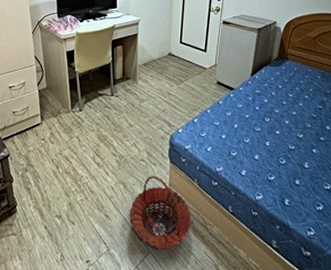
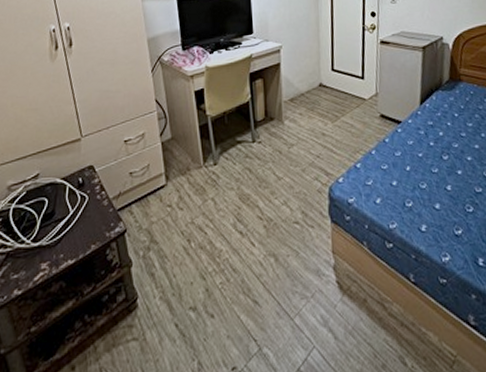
basket: present [129,176,191,251] -> none [284,242,365,344]

